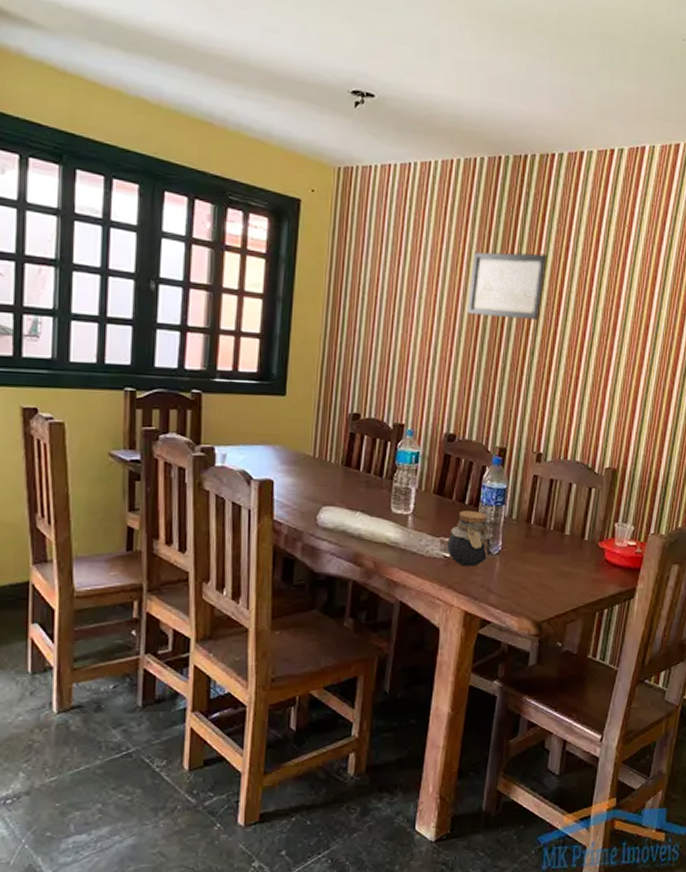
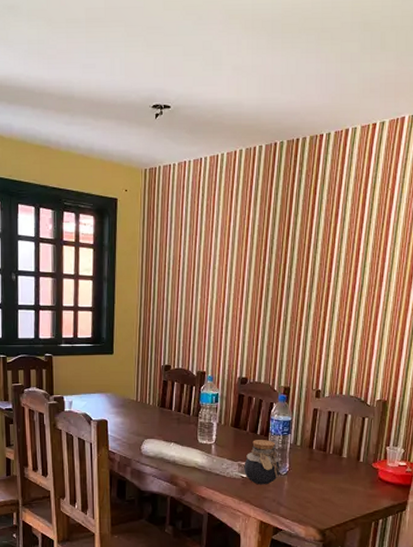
wall art: present [467,252,547,321] -> none [253,222,319,279]

